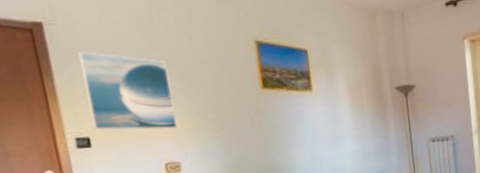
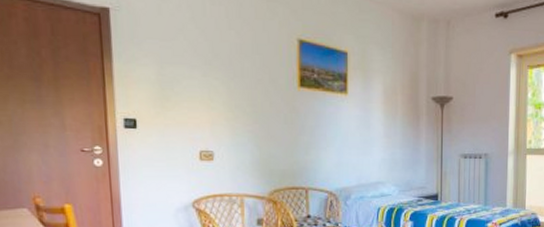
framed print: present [79,52,178,130] -> none [136,38,216,118]

